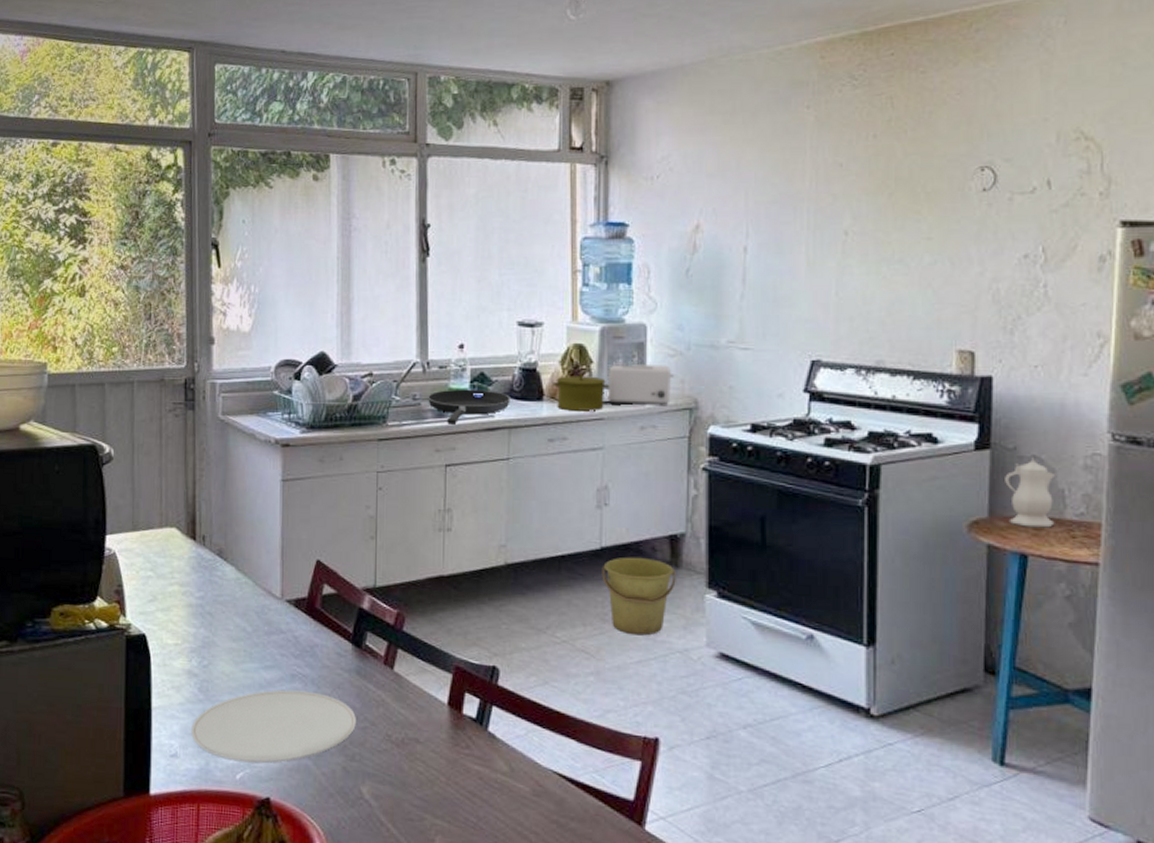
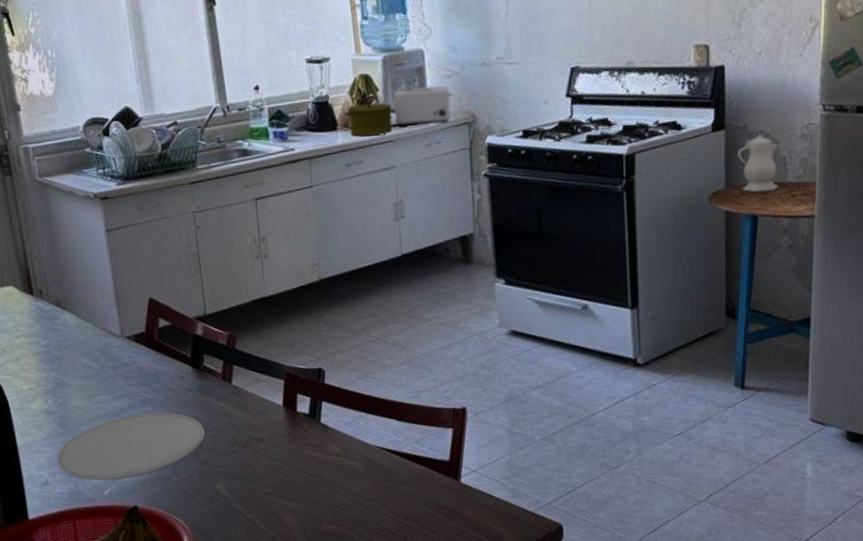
frying pan: present [428,389,510,425] -> none [231,126,308,162]
bucket: present [602,557,676,636] -> none [404,258,469,326]

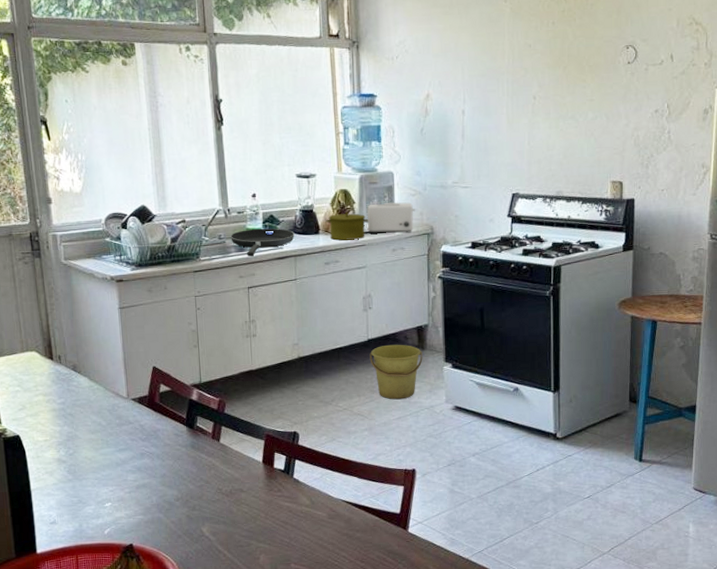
plate: present [57,412,205,481] -> none [65,464,194,521]
frying pan: none [231,126,308,162] -> present [230,228,295,256]
bucket: none [404,258,469,326] -> present [369,344,423,400]
teapot: present [737,132,779,193] -> none [642,254,675,302]

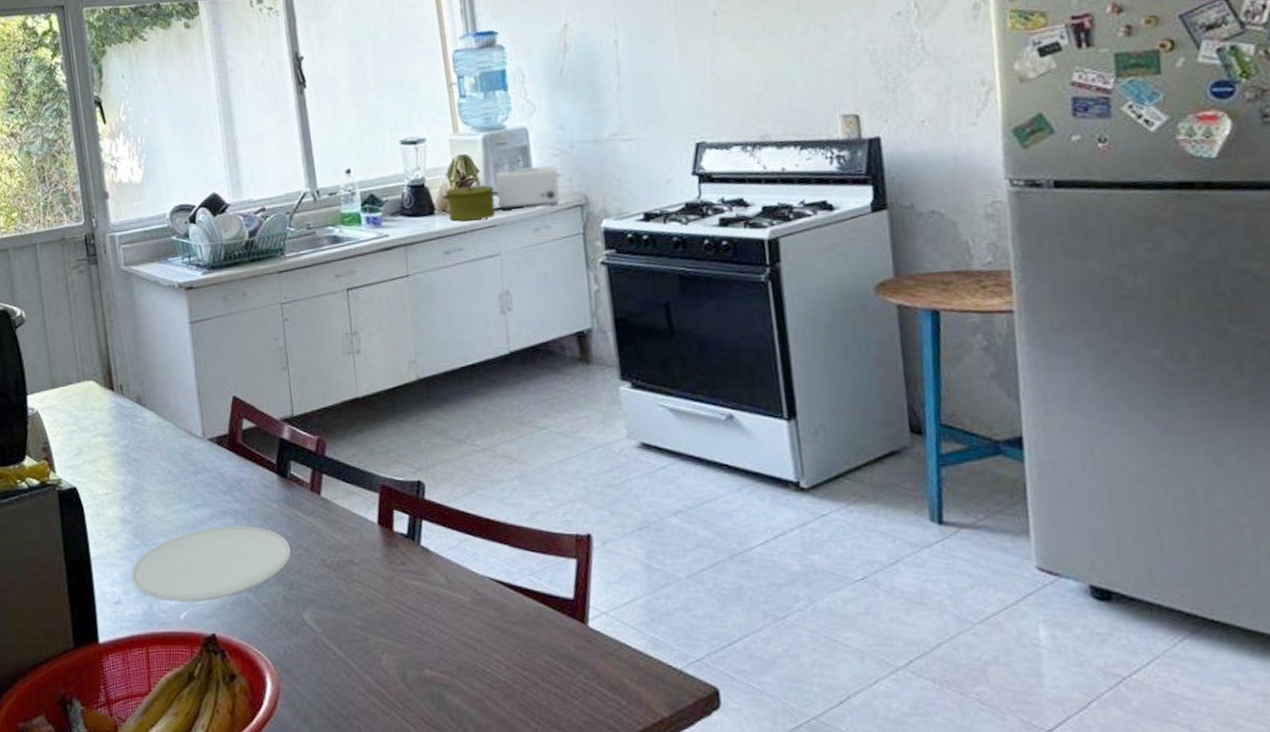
plate: none [65,464,194,521] -> present [131,525,291,602]
frying pan: present [230,228,295,256] -> none [321,211,403,249]
bucket: present [369,344,423,400] -> none [513,357,589,435]

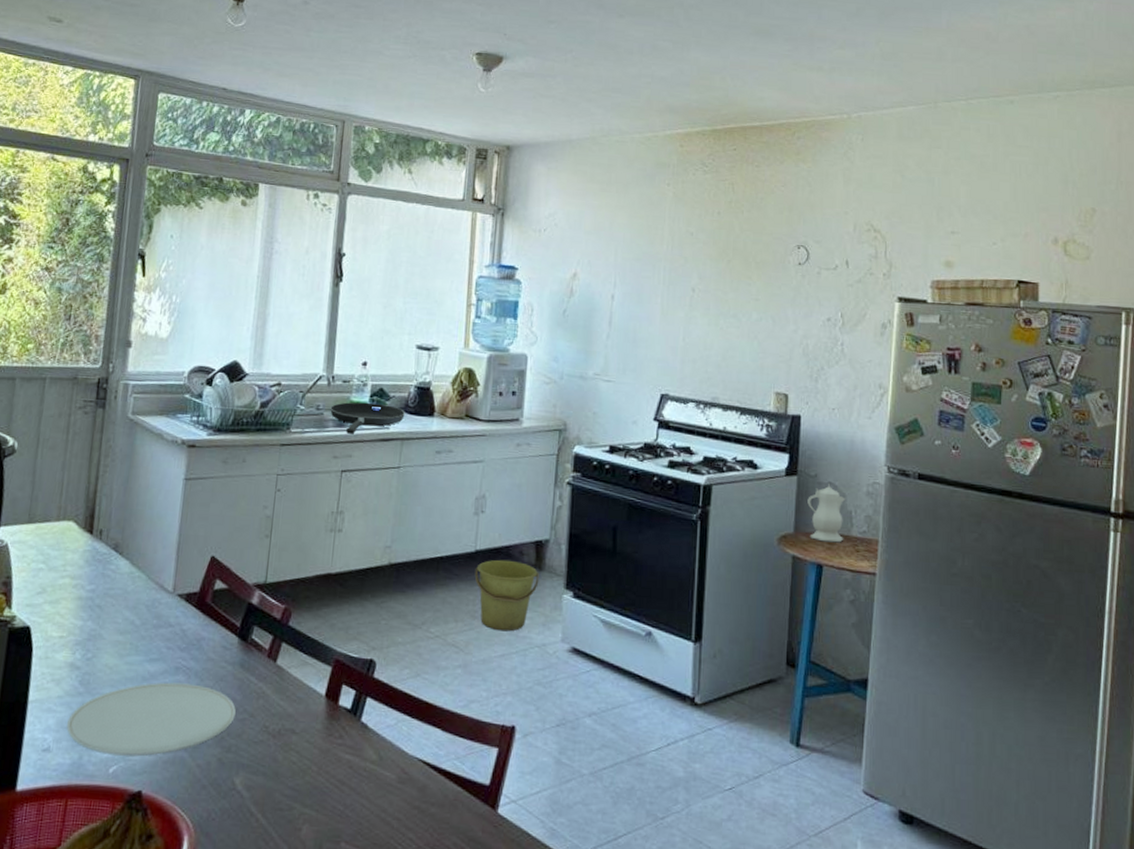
frying pan: none [321,211,403,249] -> present [330,402,405,434]
cooking pot: present [442,183,499,222] -> none [443,394,493,429]
toaster: present [495,165,561,210] -> none [490,386,548,427]
bucket: none [513,357,589,435] -> present [474,559,539,631]
teapot: none [906,212,963,283] -> present [807,484,846,543]

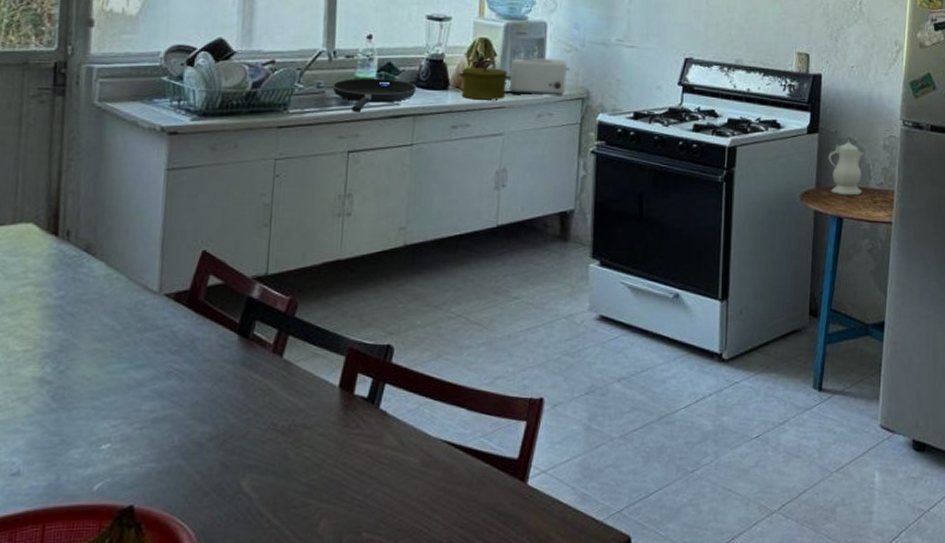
plate: present [67,682,236,757] -> none [39,387,239,472]
cooking pot: none [443,394,493,429] -> present [458,65,512,100]
bucket: present [474,559,539,631] -> none [497,233,565,305]
toaster: none [490,386,548,427] -> present [509,56,569,96]

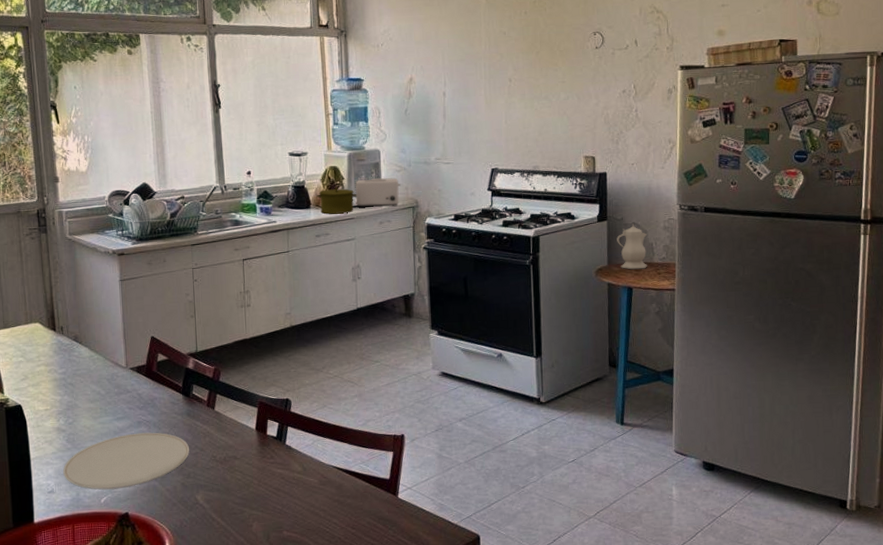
plate: none [39,387,239,472] -> present [63,432,189,490]
frying pan: present [332,78,417,112] -> none [227,203,287,230]

